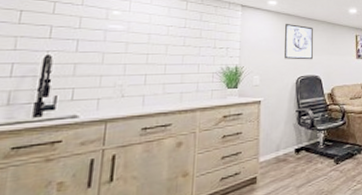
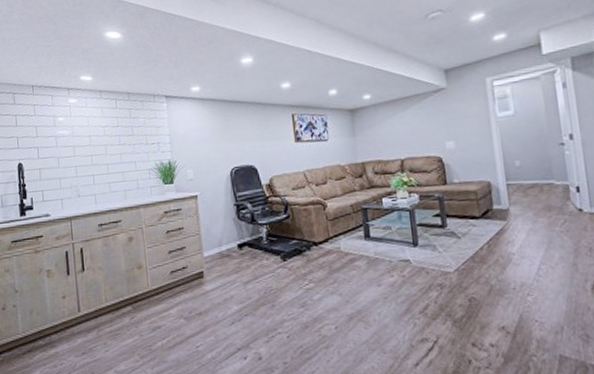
wall art: present [285,24,313,60] -> none [212,110,245,150]

